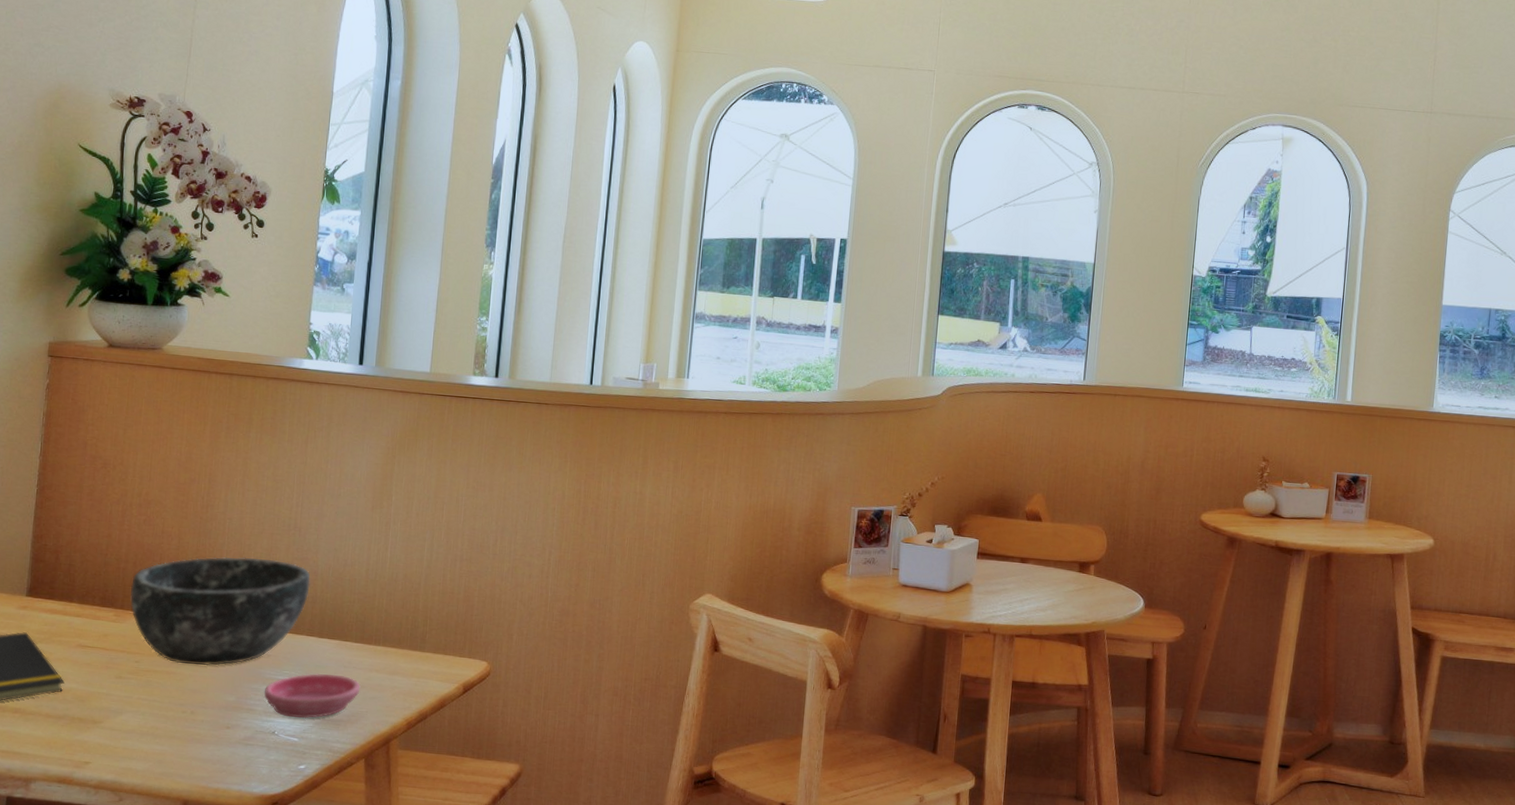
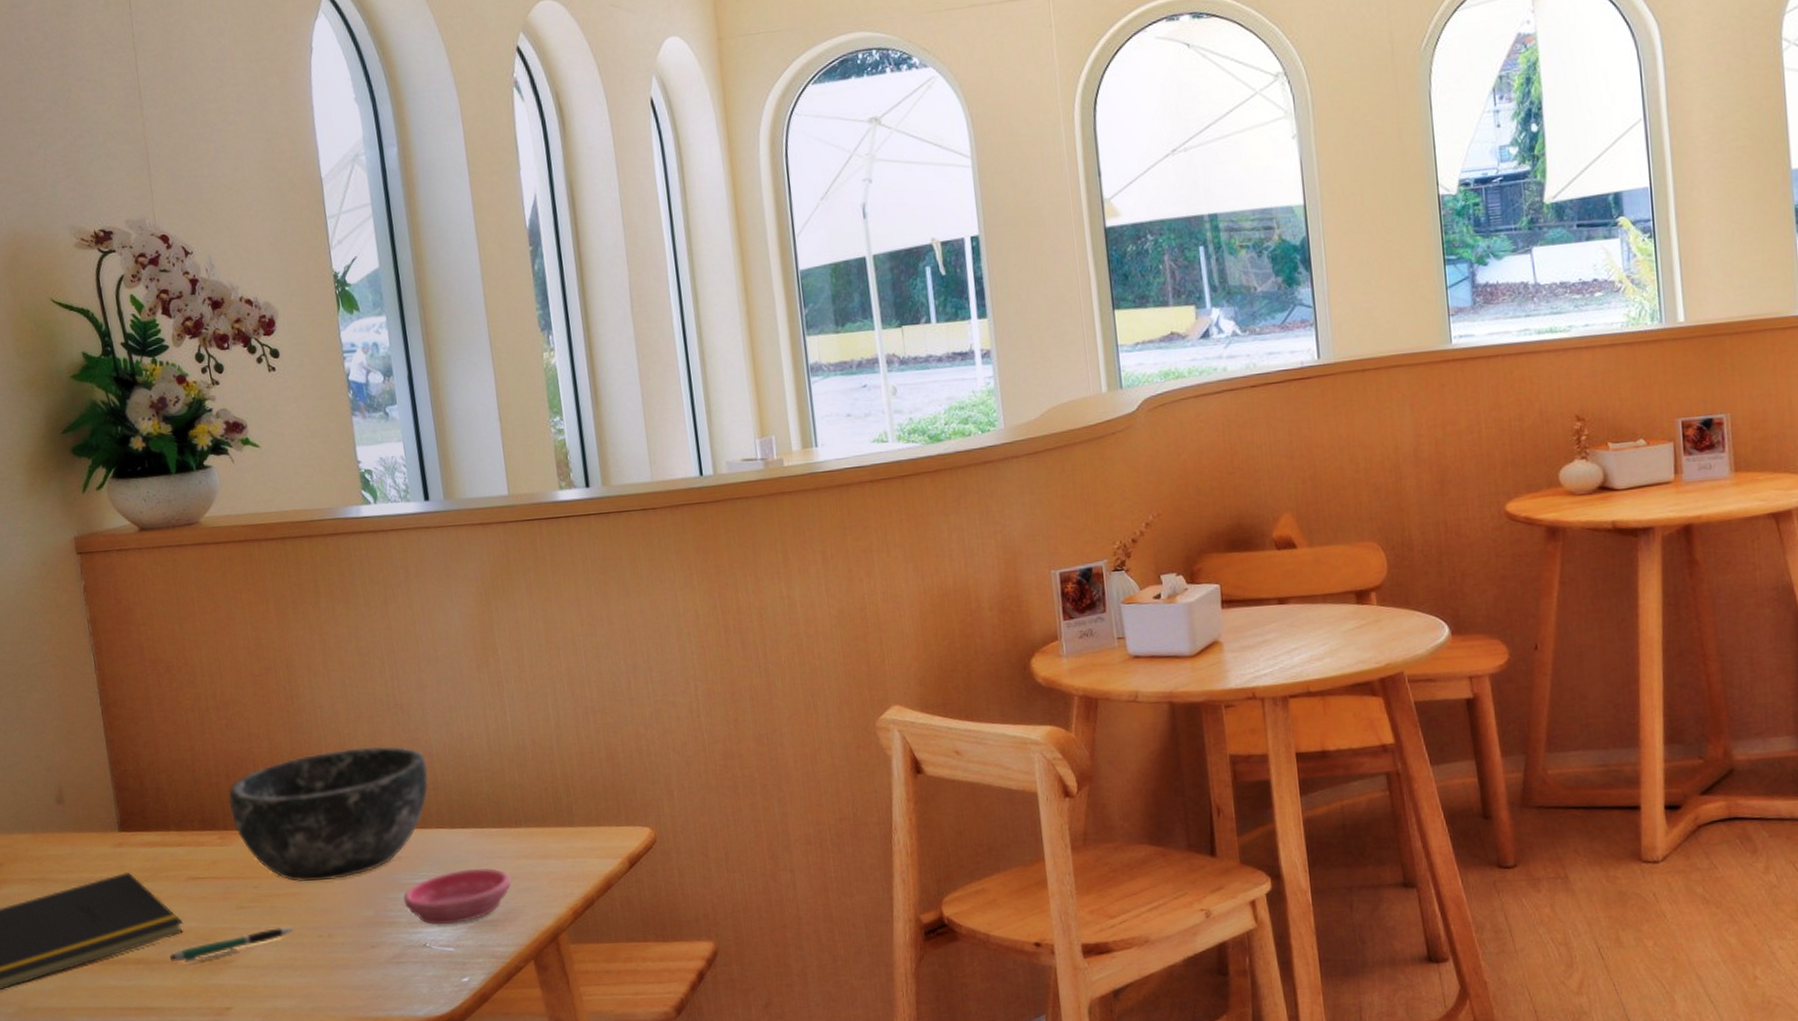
pen: none [45,699,161,719] -> present [170,927,293,963]

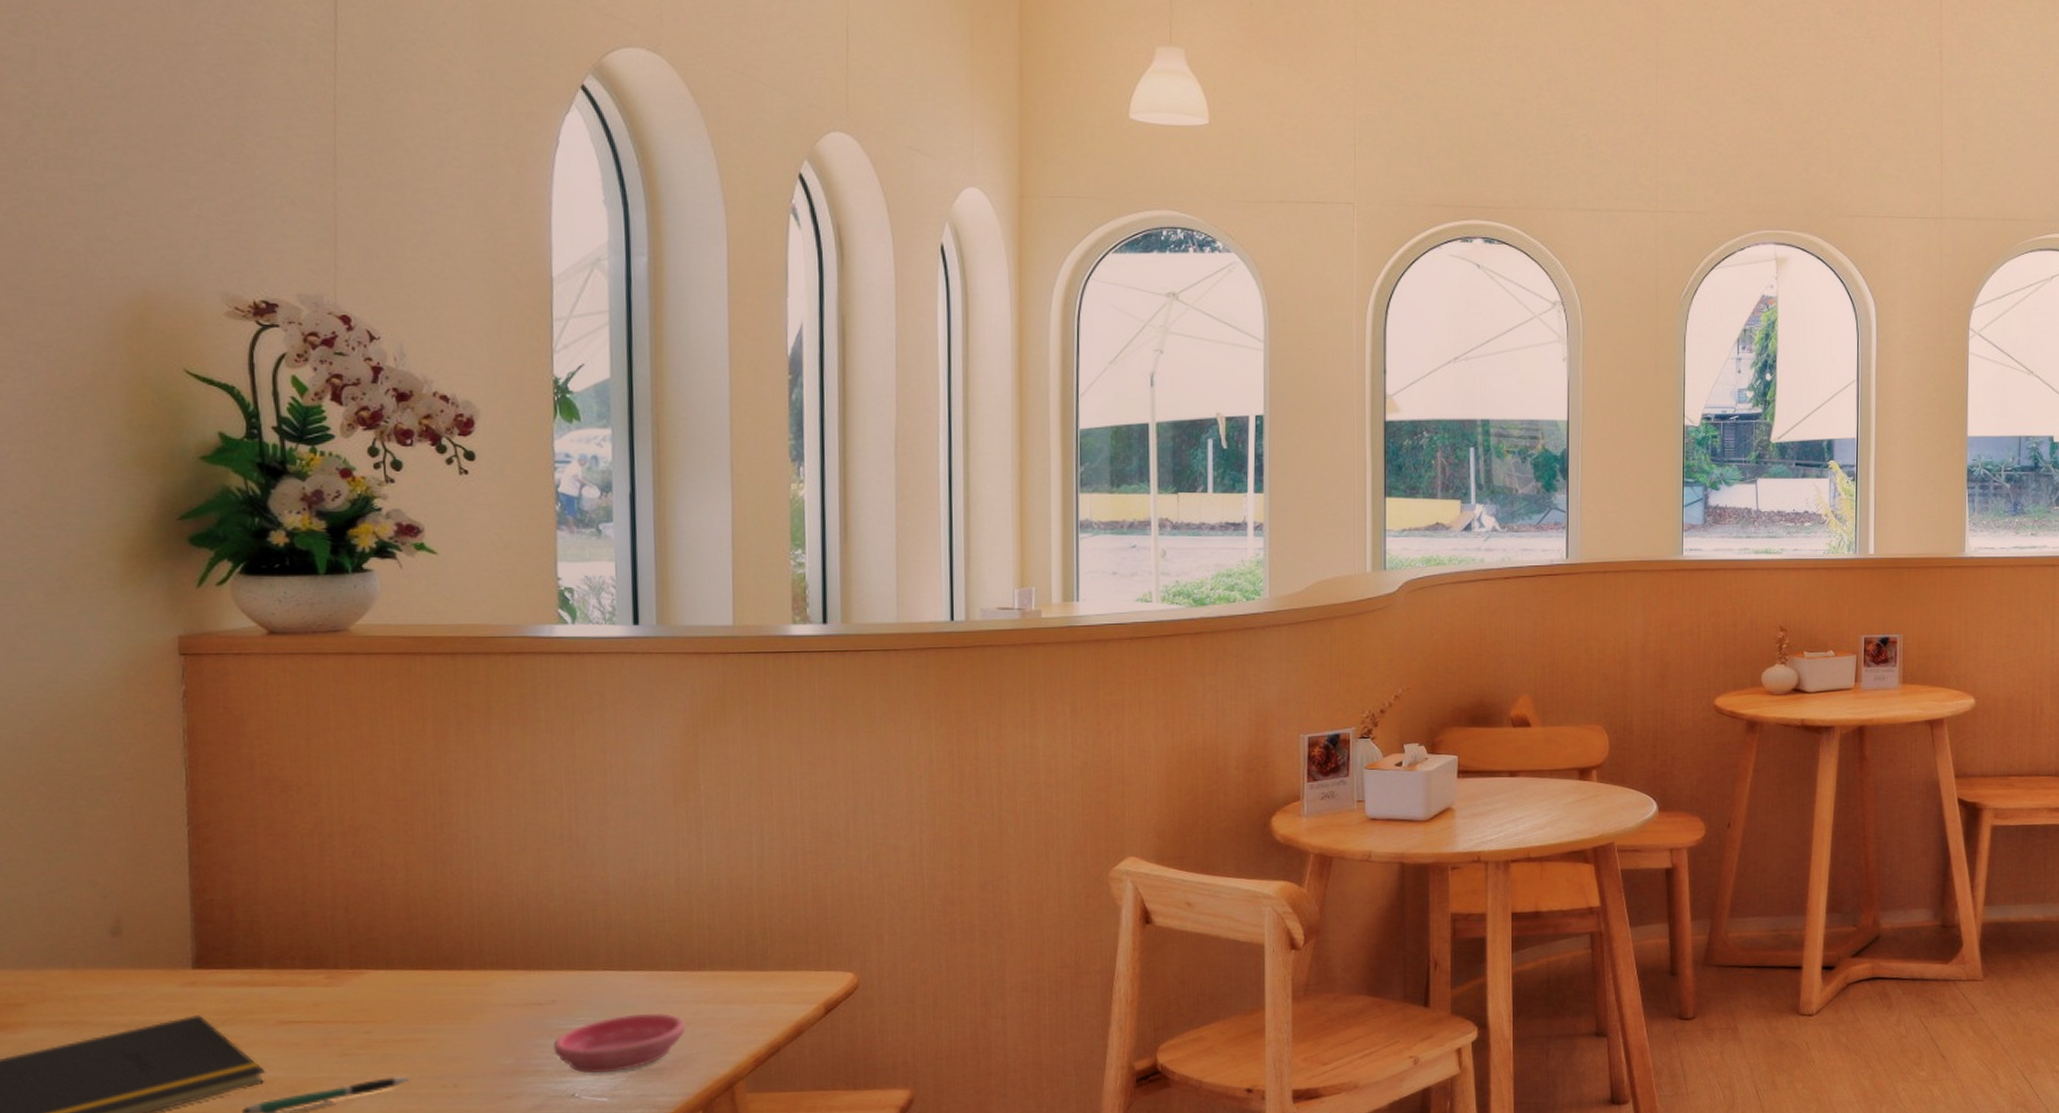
bowl: present [228,746,429,883] -> none [344,881,600,1027]

